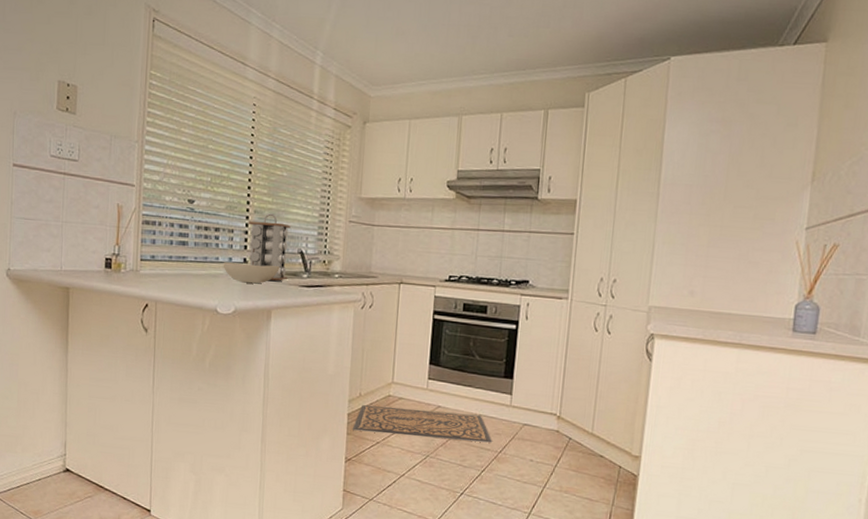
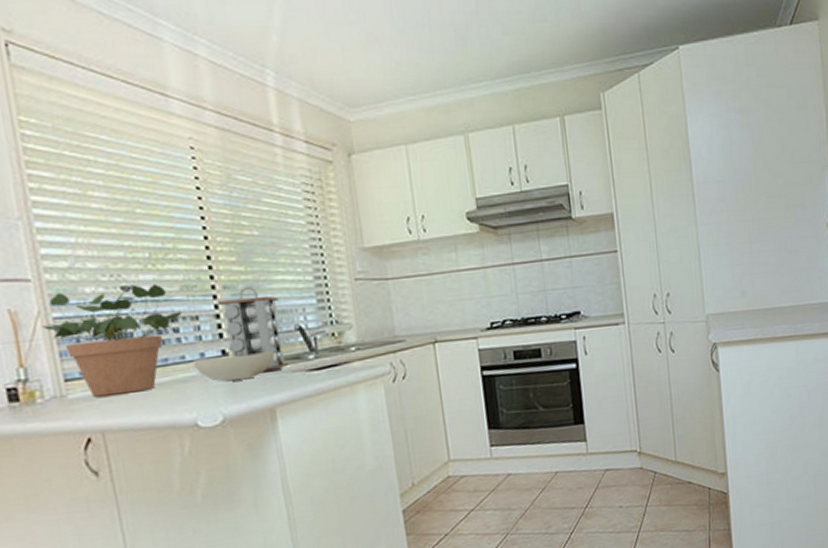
potted plant: none [135,197,223,278] -> present [41,284,182,397]
doormat: present [353,405,492,443] -> none [412,472,576,529]

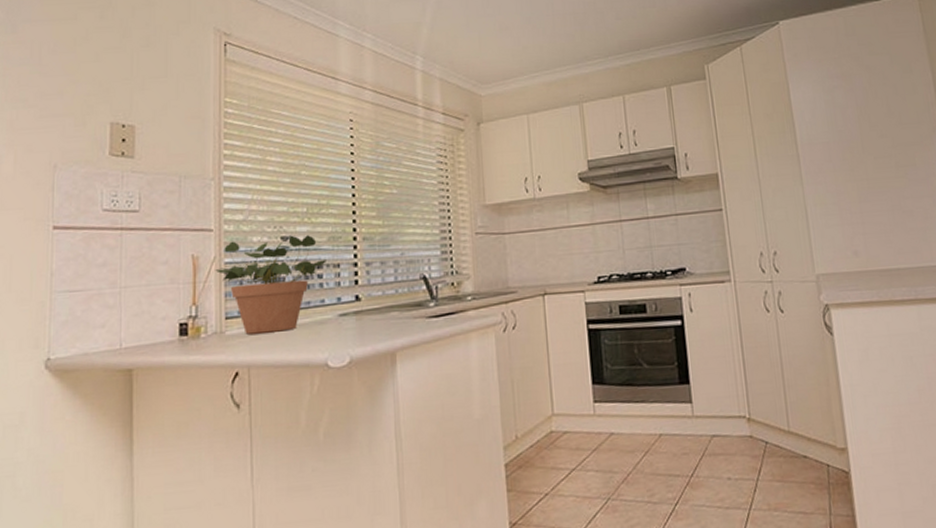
bowl: present [193,350,275,382] -> none [330,297,400,325]
spice rack: present [217,286,288,373] -> none [356,238,411,318]

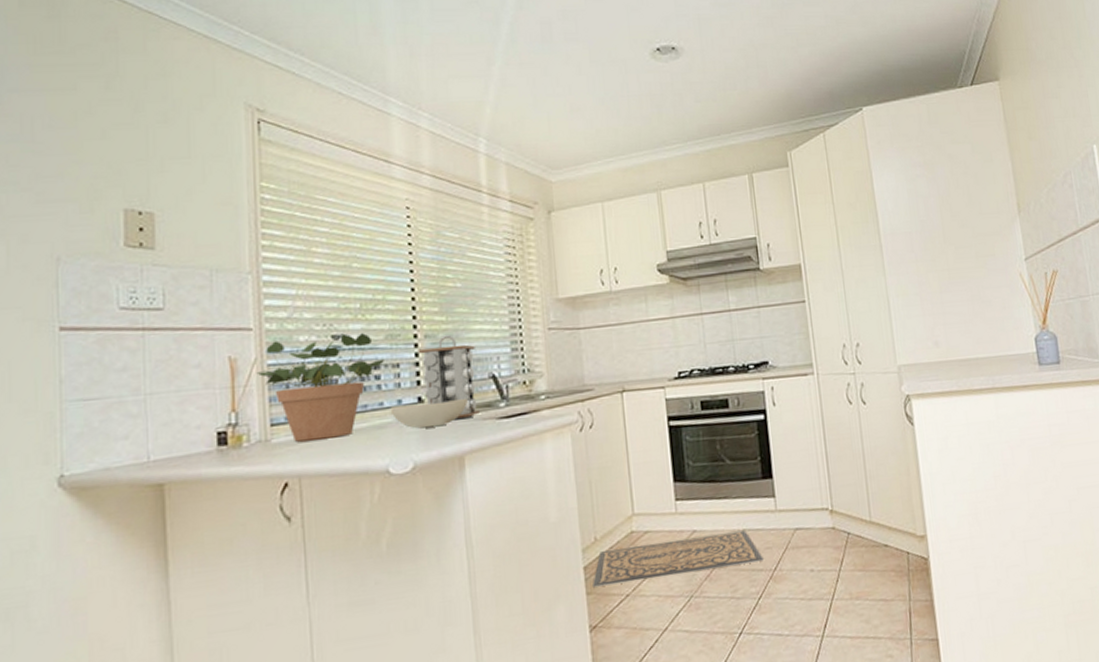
bowl: none [330,297,400,325] -> present [390,398,468,429]
spice rack: none [356,238,411,318] -> present [418,335,480,420]
doormat: none [513,435,680,485] -> present [593,530,764,587]

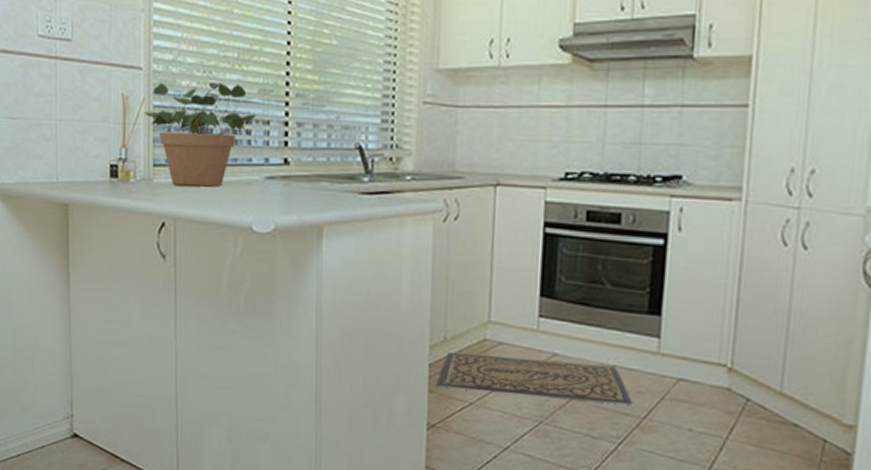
bowl: present [390,398,468,429] -> none [257,164,332,192]
spice rack: present [418,335,480,420] -> none [288,96,345,189]

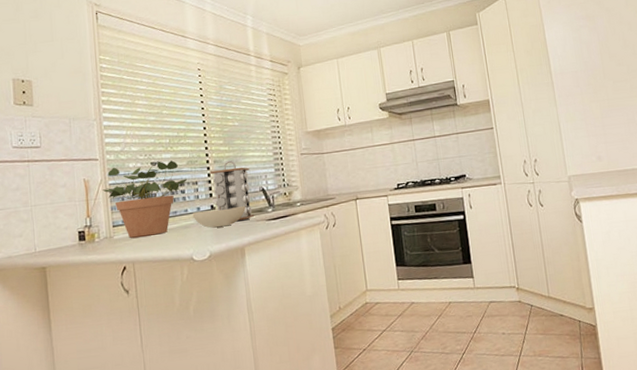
bowl: none [257,164,332,192] -> present [192,205,246,228]
spice rack: none [288,96,345,189] -> present [209,160,254,222]
doormat: present [436,352,633,405] -> none [339,302,466,343]

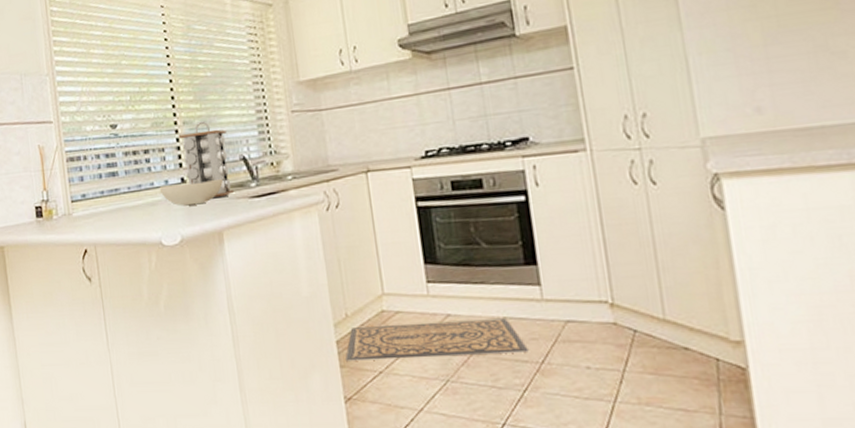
potted plant: present [102,160,187,238] -> none [58,122,152,216]
doormat: none [339,302,466,343] -> present [345,318,529,361]

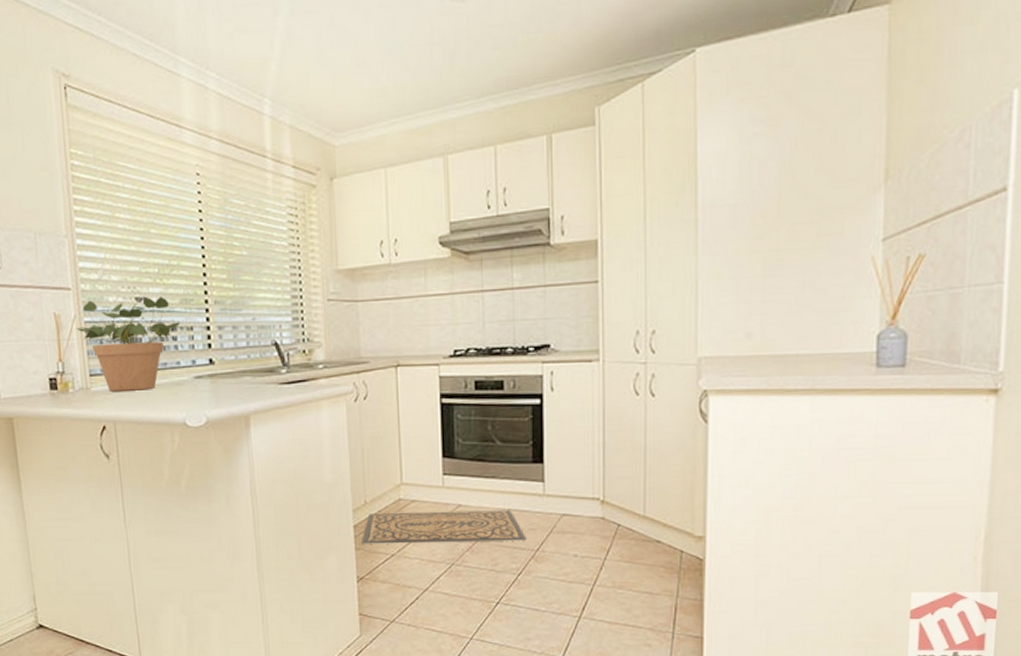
potted plant: none [58,122,152,216] -> present [76,296,180,392]
bowl: present [159,178,223,206] -> none [186,362,253,388]
spice rack: present [178,121,234,199] -> none [208,302,263,383]

